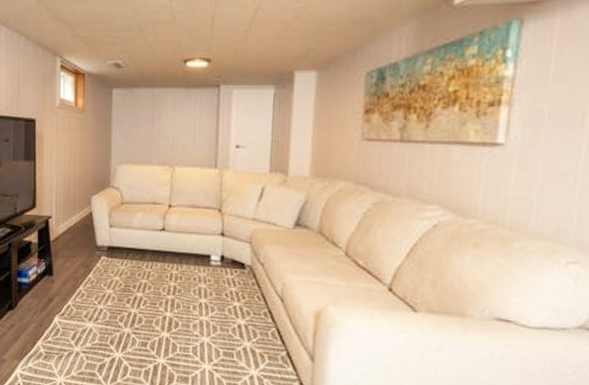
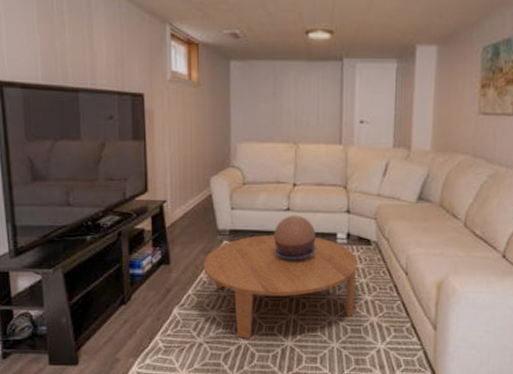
coffee table: none [83,252,231,353] -> present [204,234,357,339]
decorative bowl: none [149,235,191,279] -> present [274,215,317,260]

